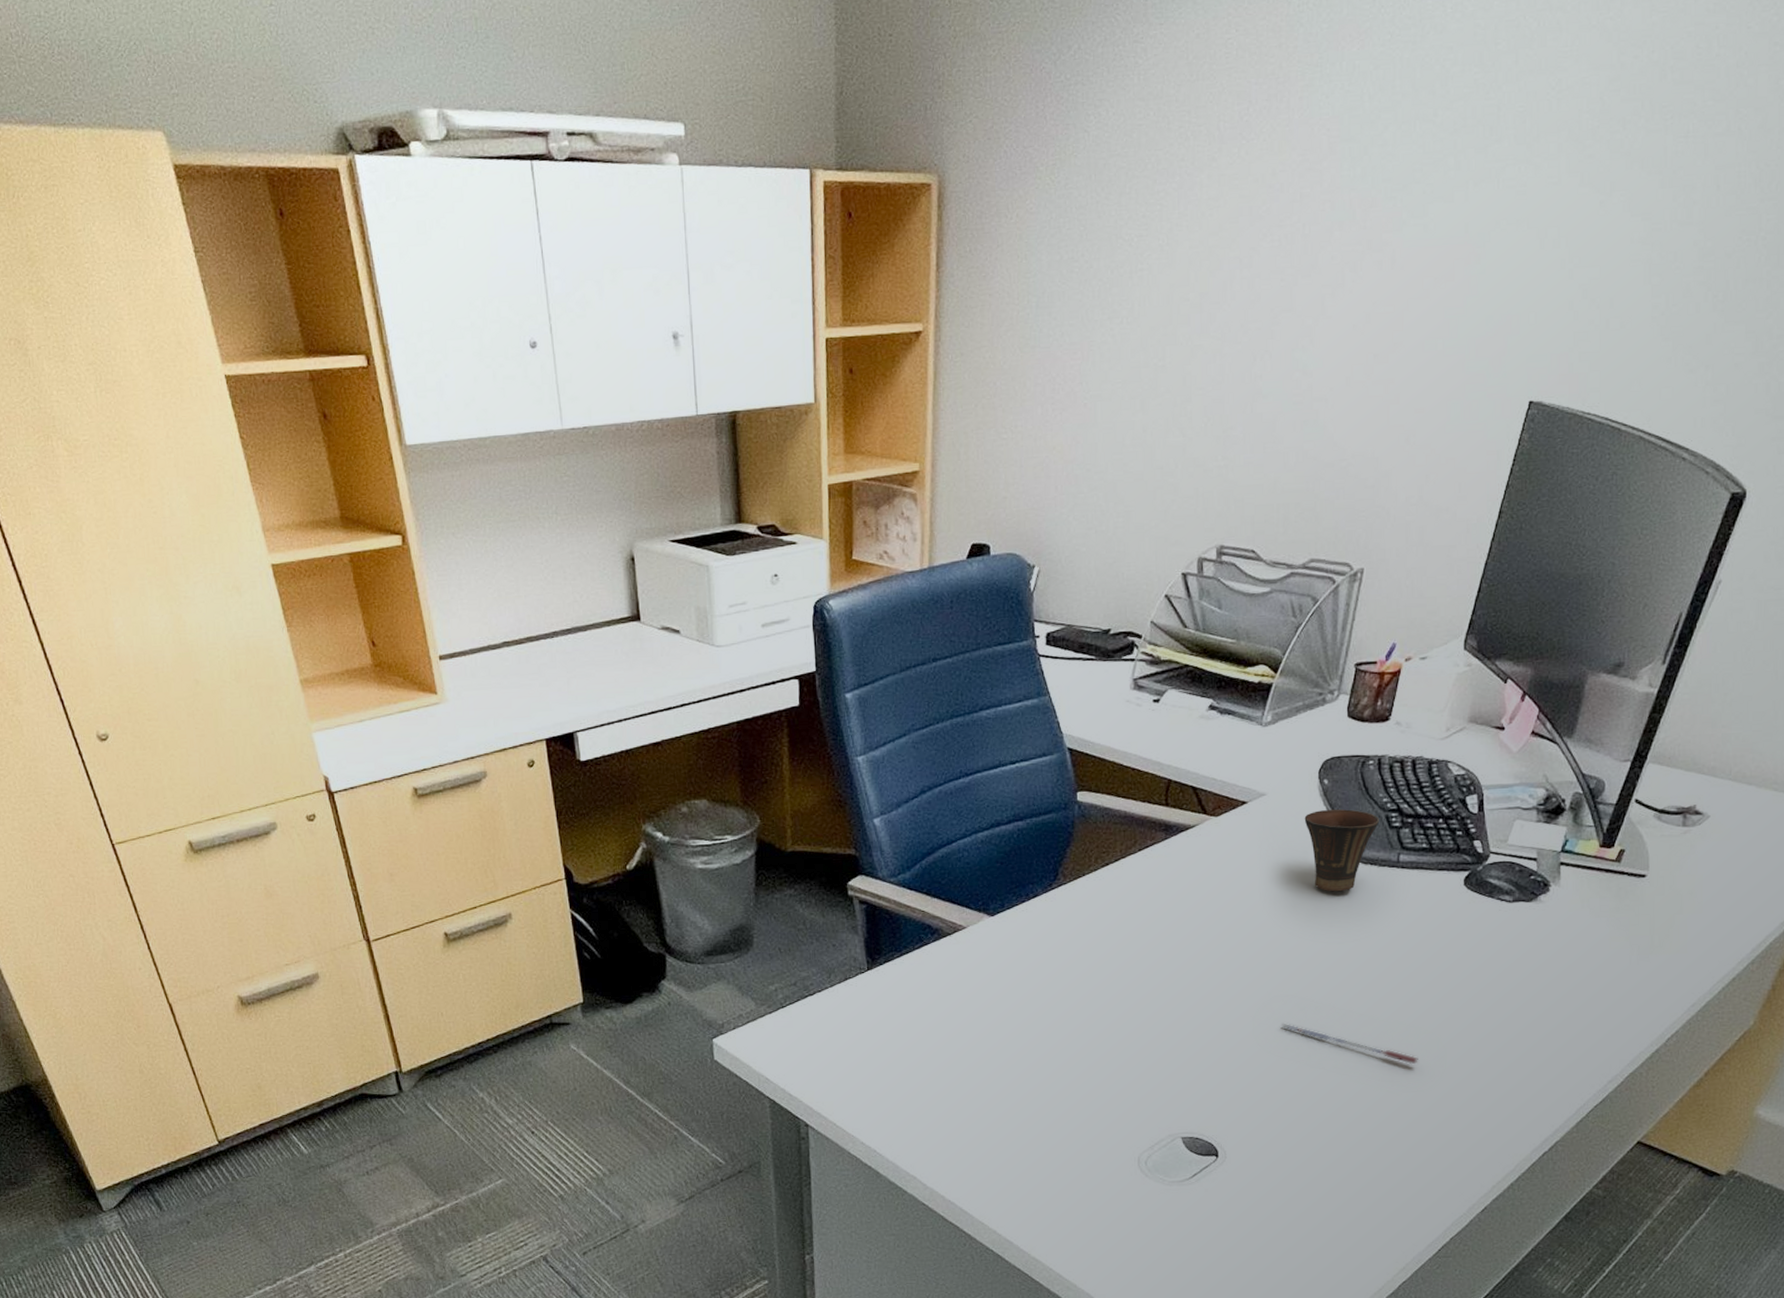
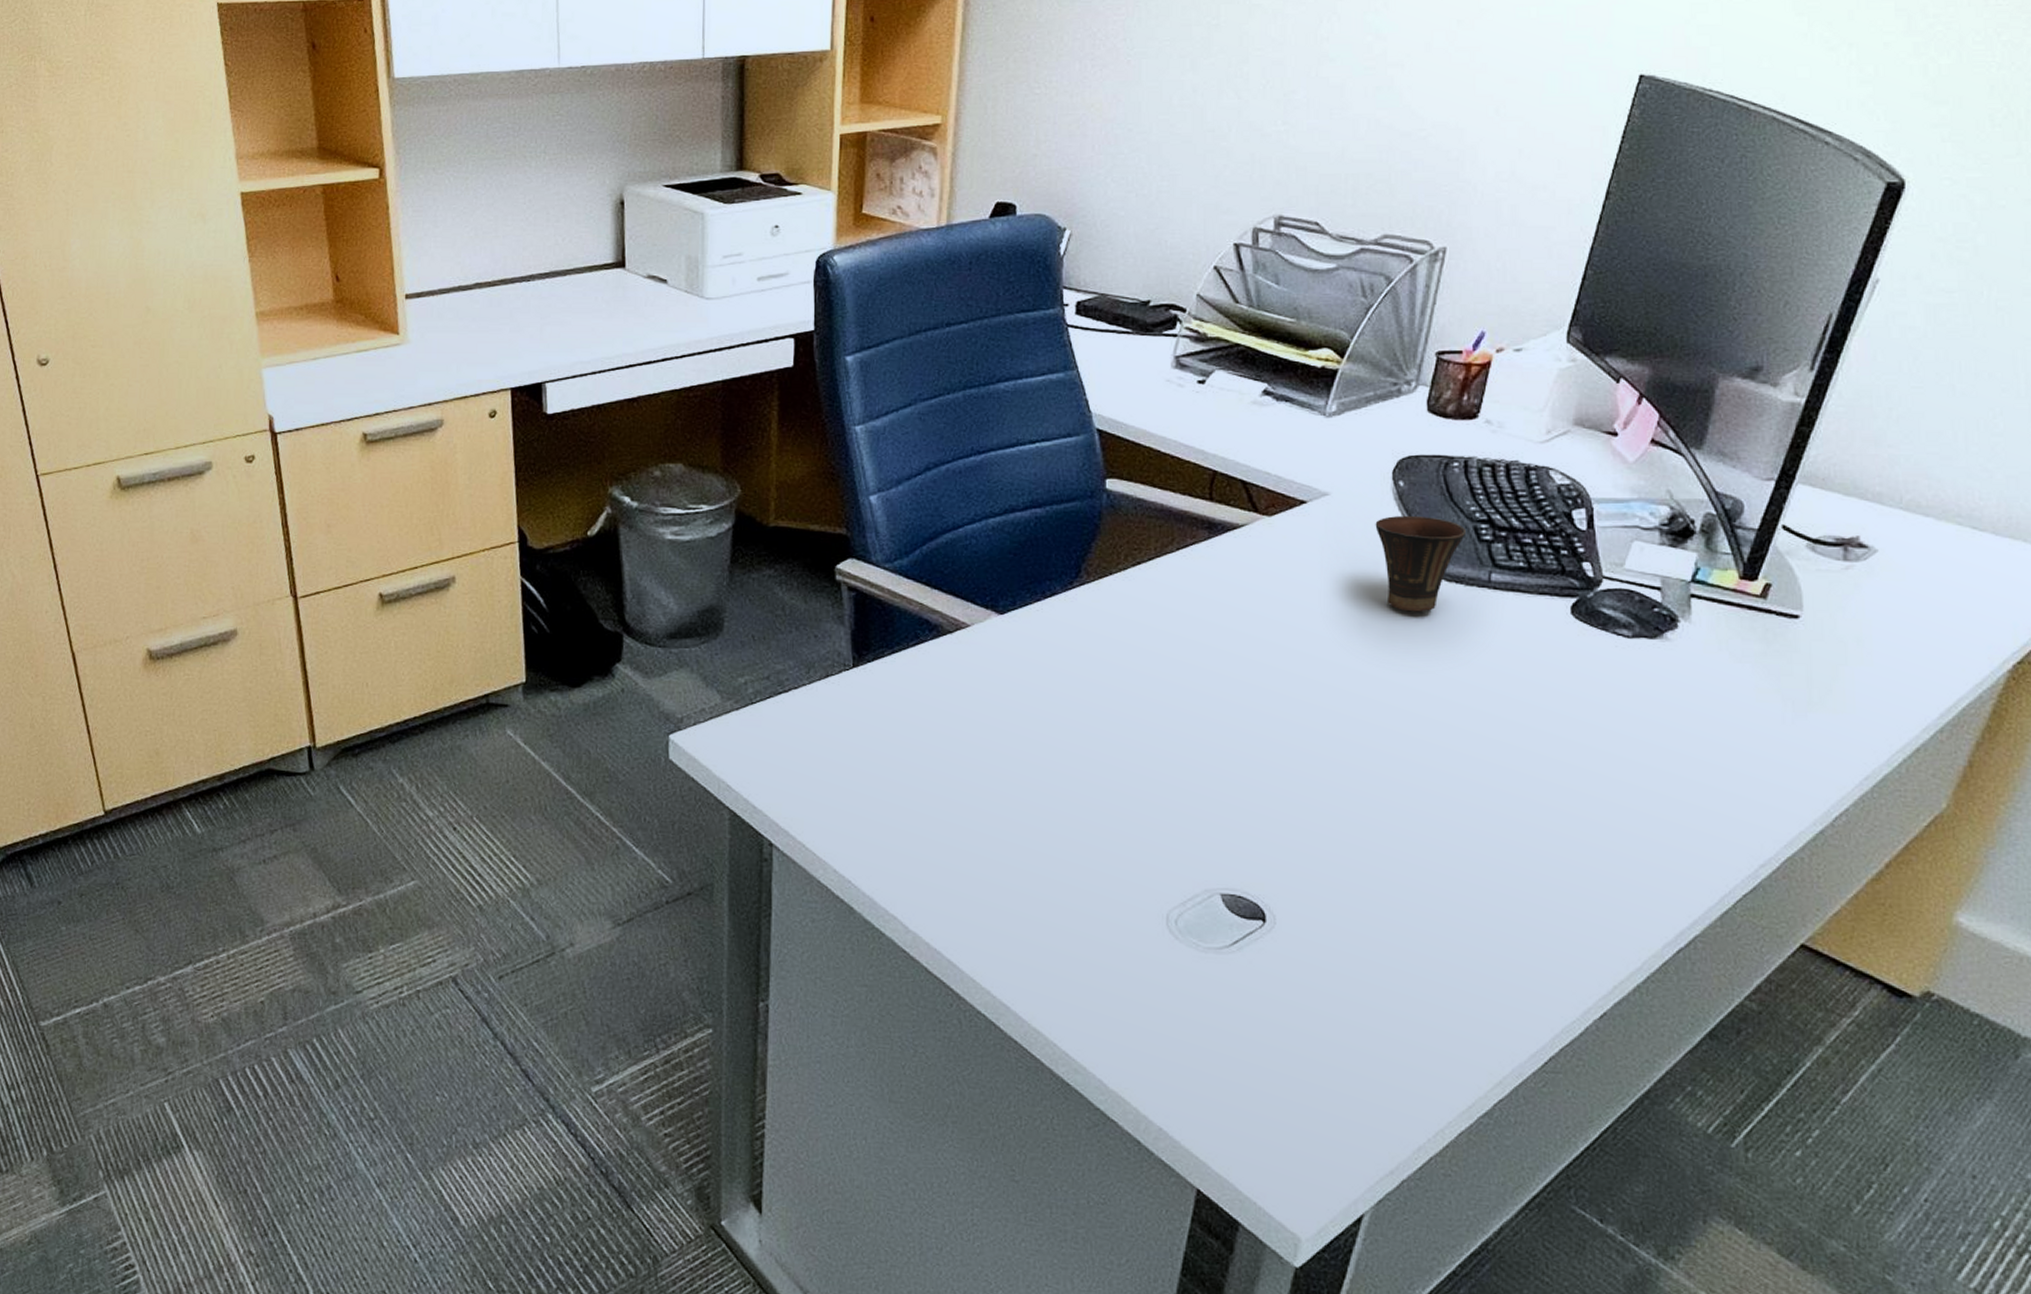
pen: present [1282,1023,1418,1065] -> none [1346,764,1516,826]

